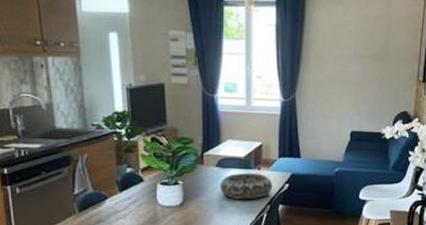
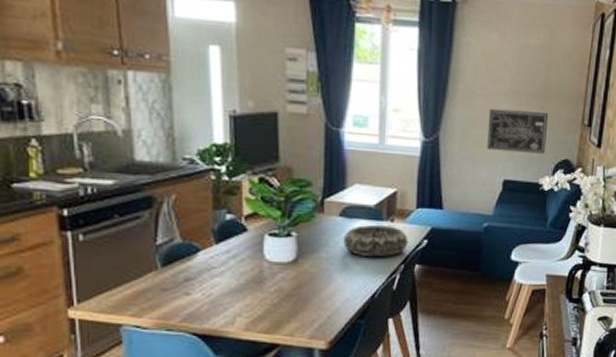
wall art: none [336,71,388,108] -> present [487,108,549,154]

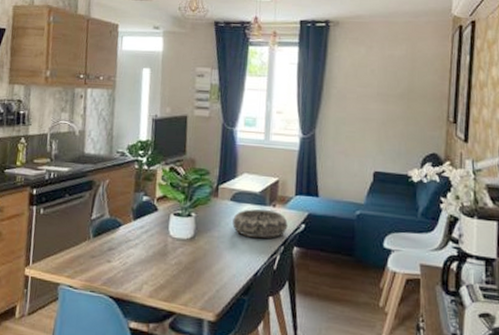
wall art: present [487,108,549,154] -> none [358,109,415,148]

